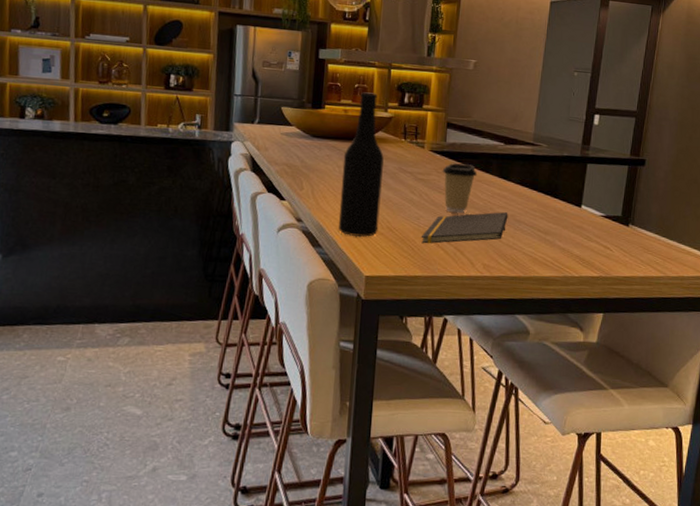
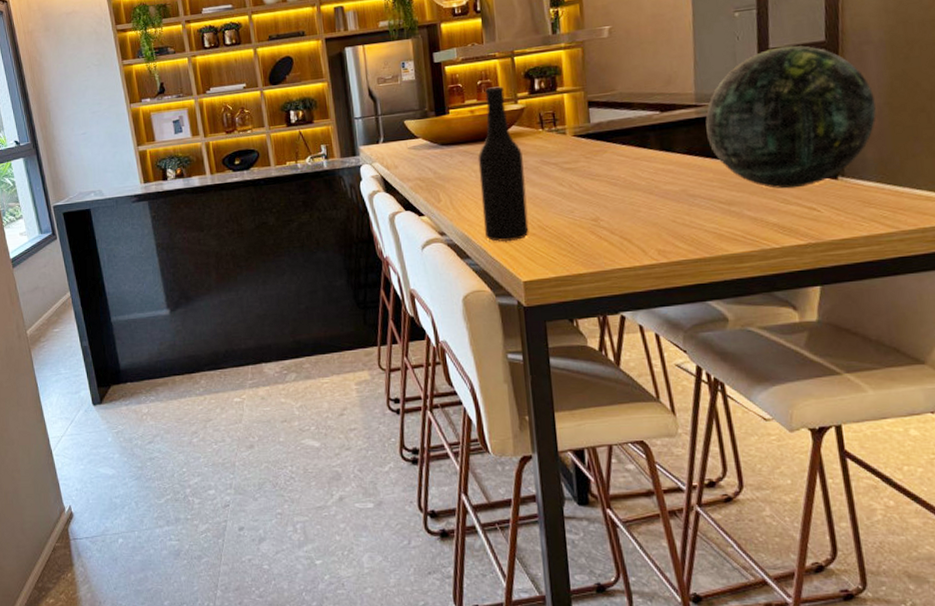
notepad: present [421,212,508,244] -> none [578,188,679,238]
coffee cup: present [442,163,478,213] -> none [591,142,634,198]
decorative orb: none [537,108,664,229] -> present [705,45,876,189]

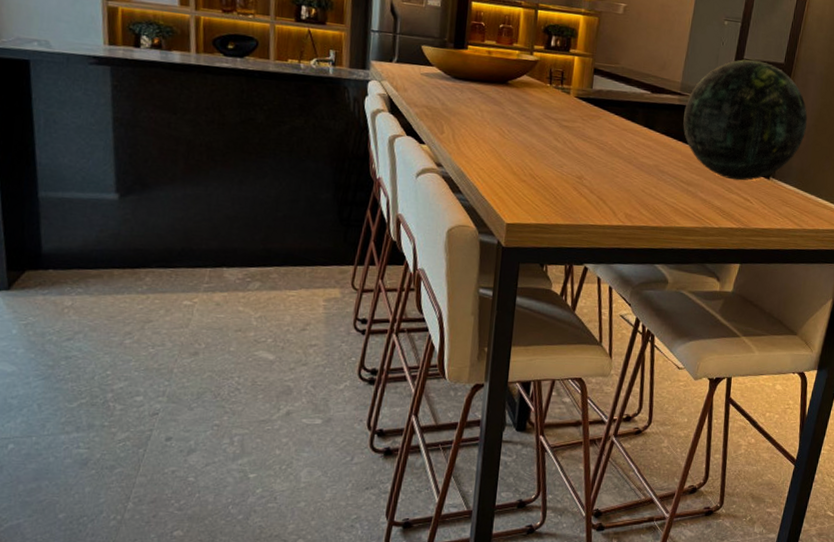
bottle: present [477,86,529,242] -> none [479,33,528,184]

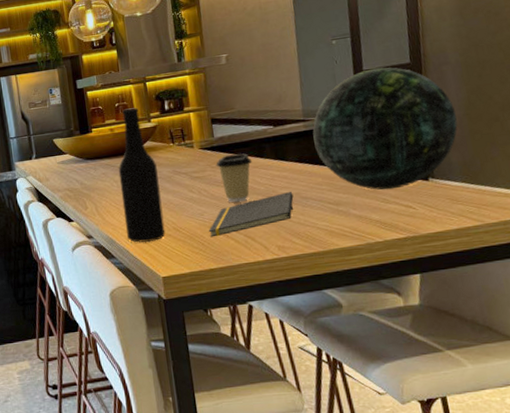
bottle: none [479,33,528,184] -> present [118,107,166,243]
notepad: none [563,162,652,193] -> present [208,192,294,238]
coffee cup: none [587,110,623,162] -> present [216,153,253,202]

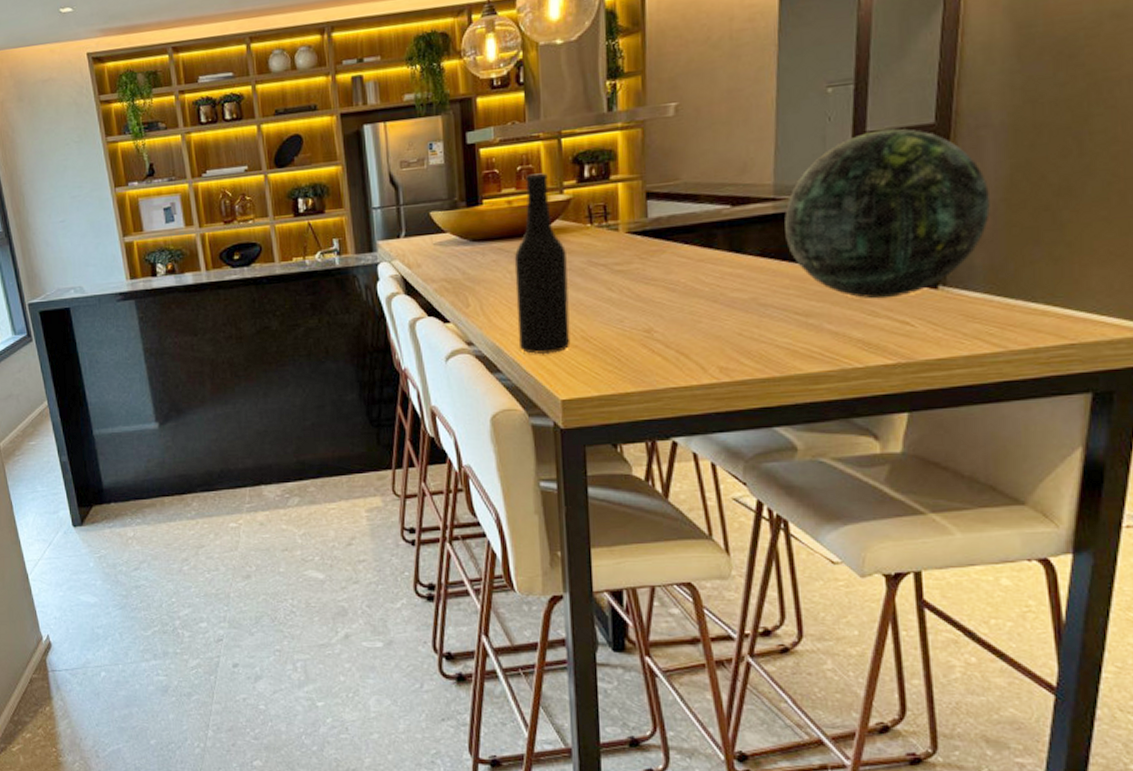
notepad: present [208,192,294,238] -> none [628,296,748,352]
coffee cup: present [216,153,253,202] -> none [646,241,697,306]

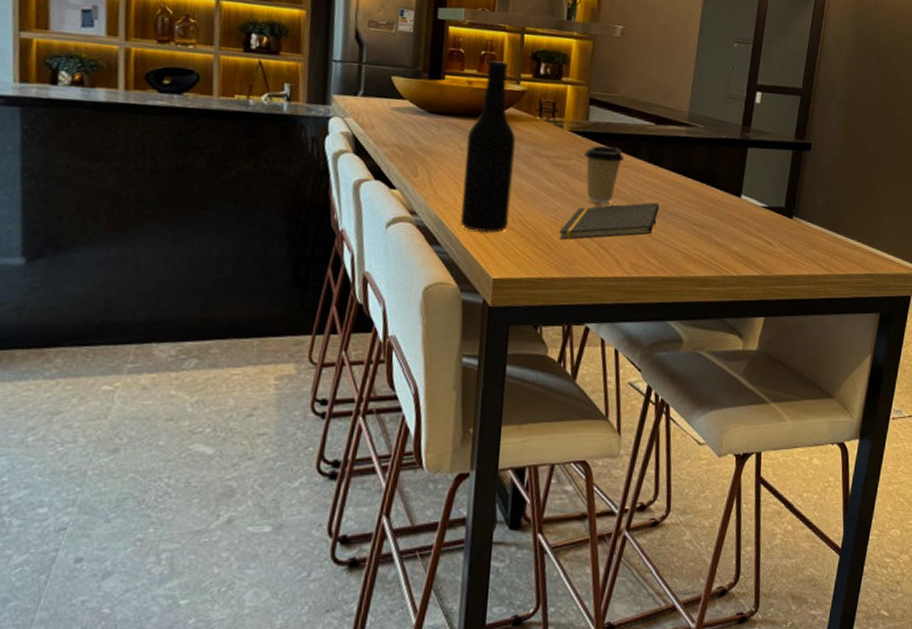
notepad: none [628,296,748,352] -> present [558,202,660,241]
coffee cup: none [646,241,697,306] -> present [584,145,625,204]
decorative orb: present [784,128,990,299] -> none [692,85,831,221]

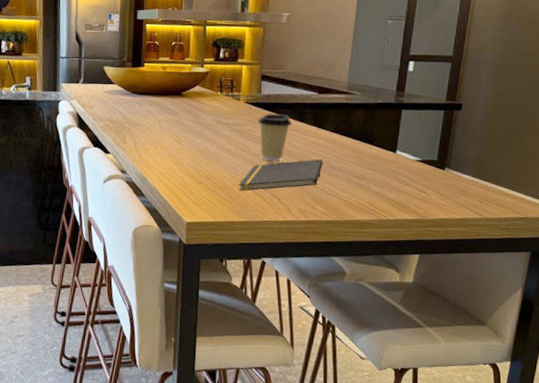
bottle: present [460,60,516,233] -> none [159,49,201,187]

